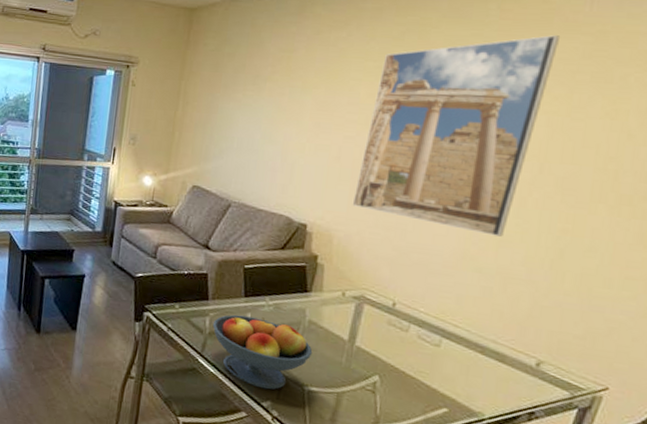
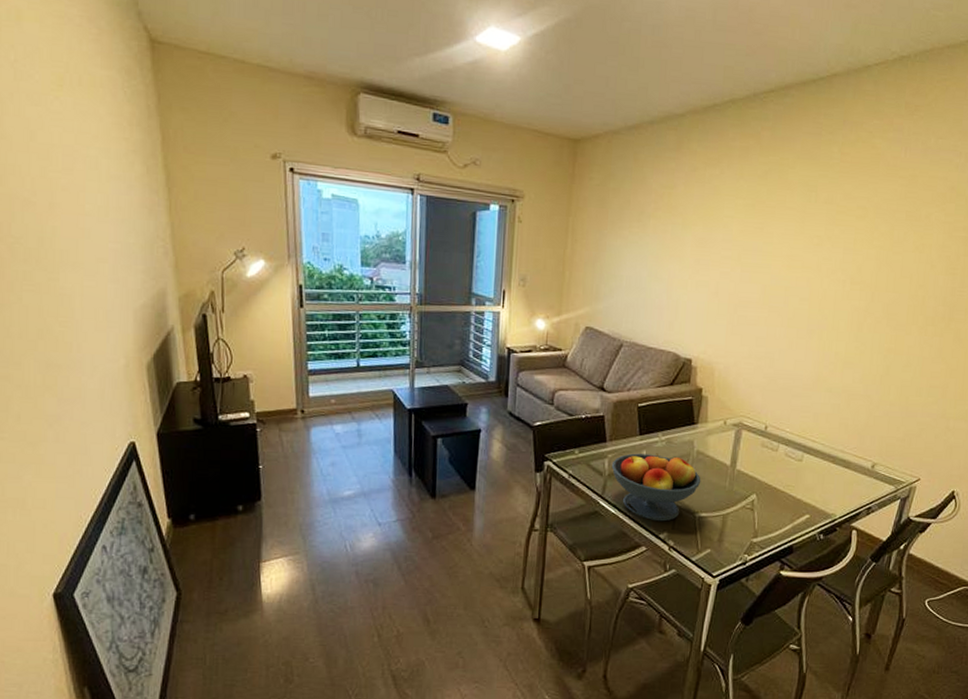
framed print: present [352,35,559,237] -> none [729,178,884,359]

